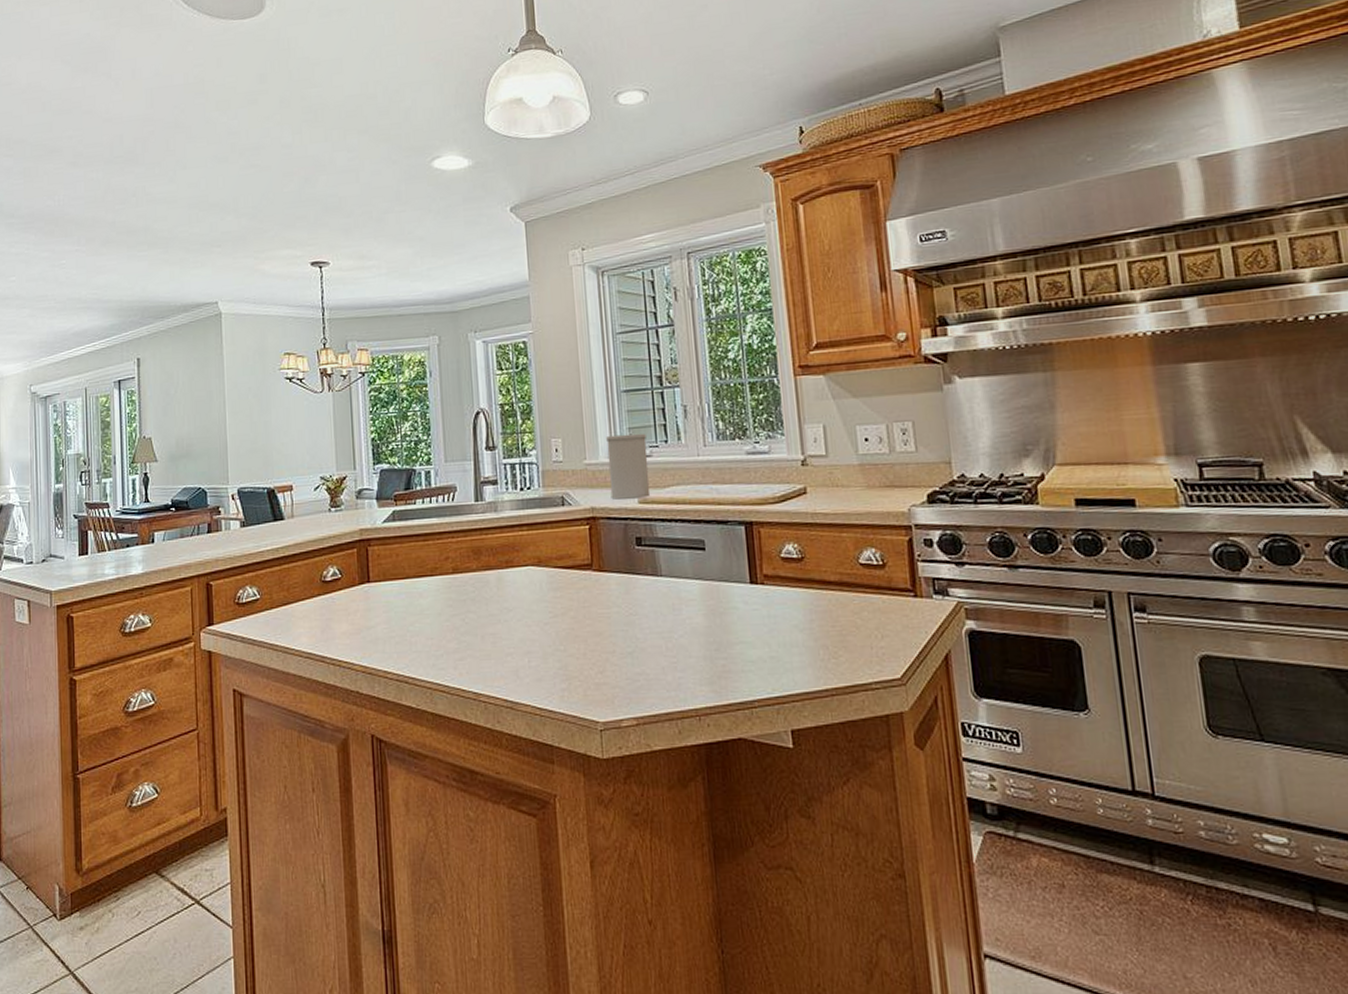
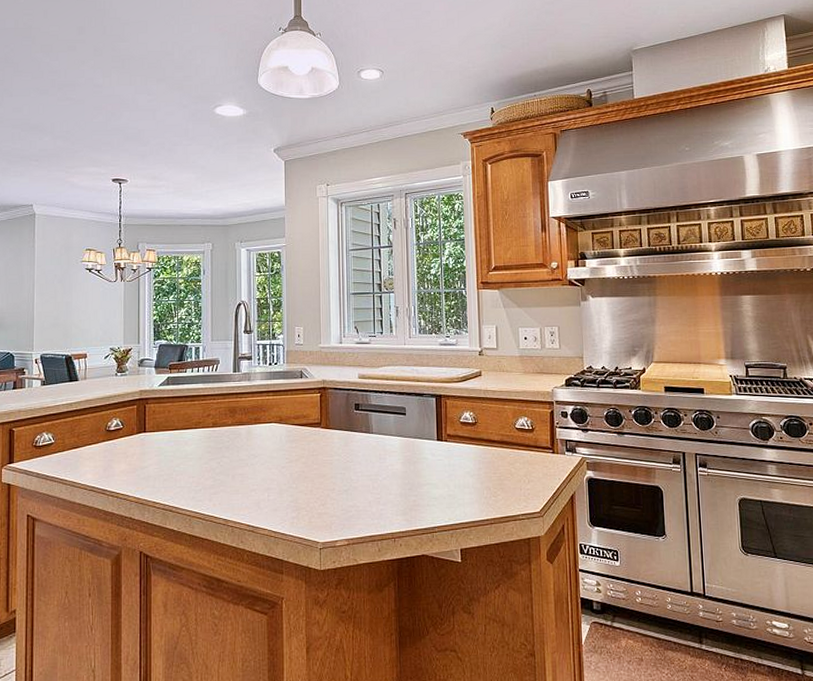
canister: present [606,433,651,500] -> none [337,325,368,375]

